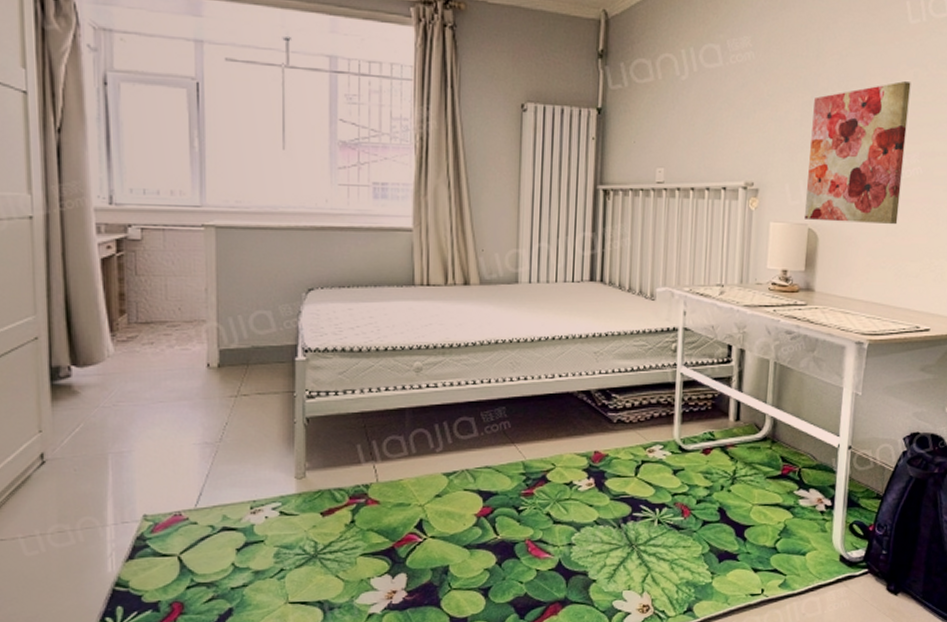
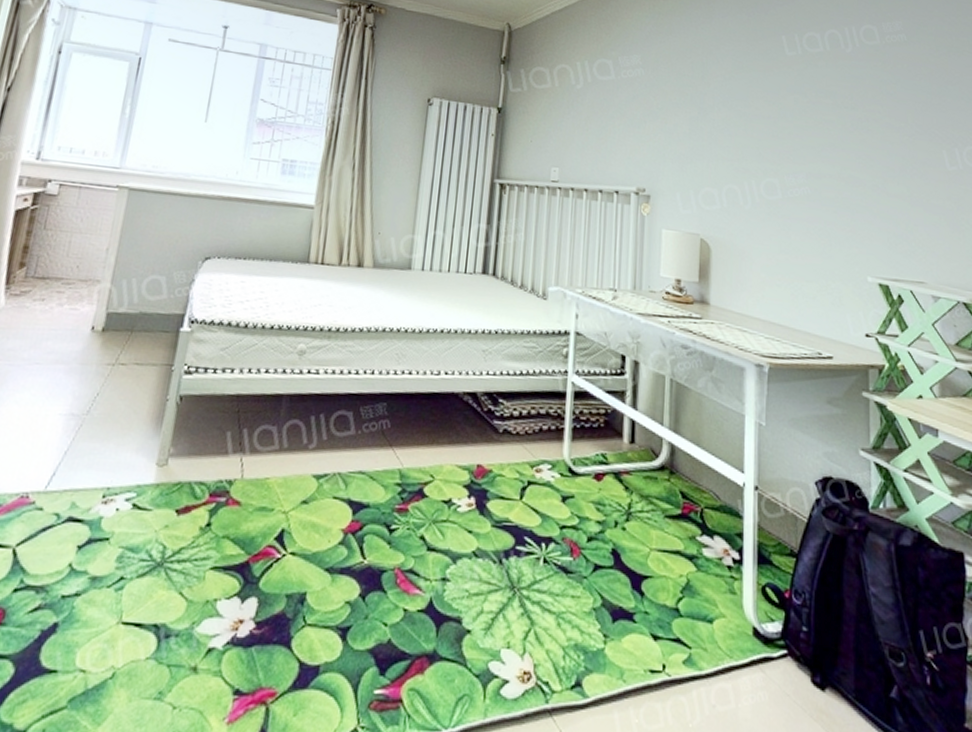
wall art: present [805,81,911,225] -> none [697,105,792,243]

